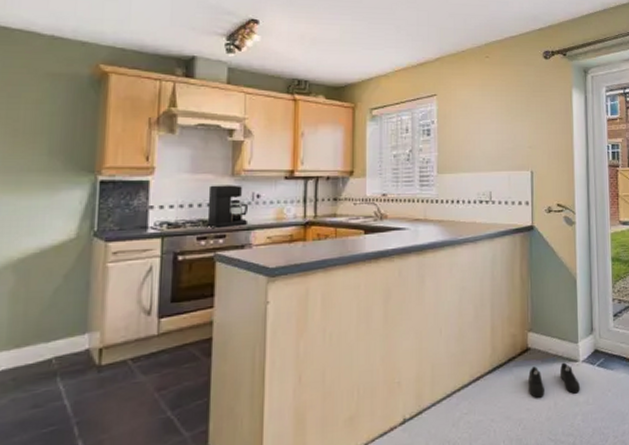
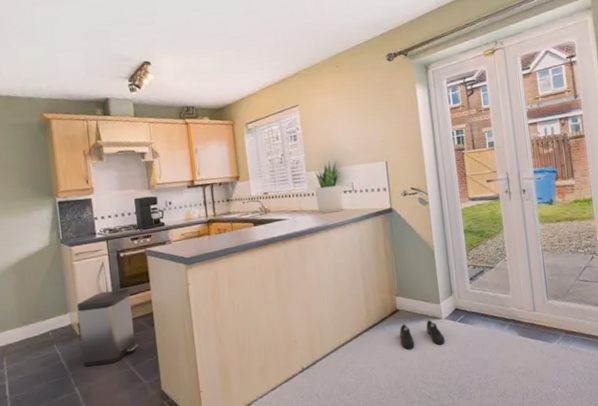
pedal bin: none [97,304,184,411] -> present [77,289,139,367]
planter: none [445,163,477,226] -> present [314,161,343,214]

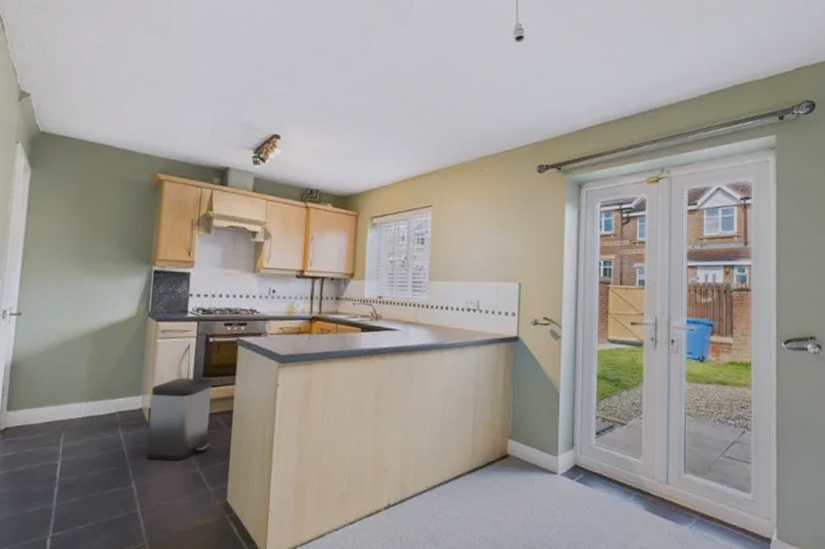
coffee maker: present [133,196,165,231] -> none [232,279,265,318]
planter: present [314,161,343,214] -> none [435,272,466,331]
shoe: present [399,320,445,349] -> none [506,473,557,505]

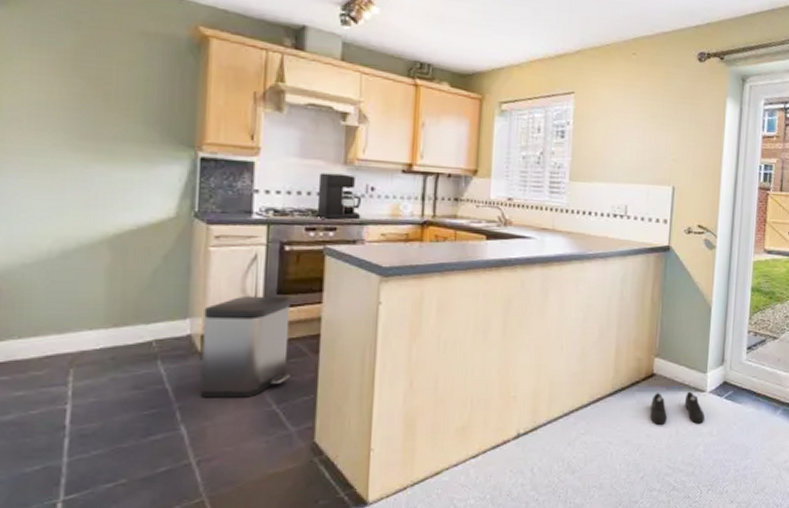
coffee maker: none [232,279,265,318] -> present [316,172,361,221]
shoe: none [506,473,557,505] -> present [650,391,705,425]

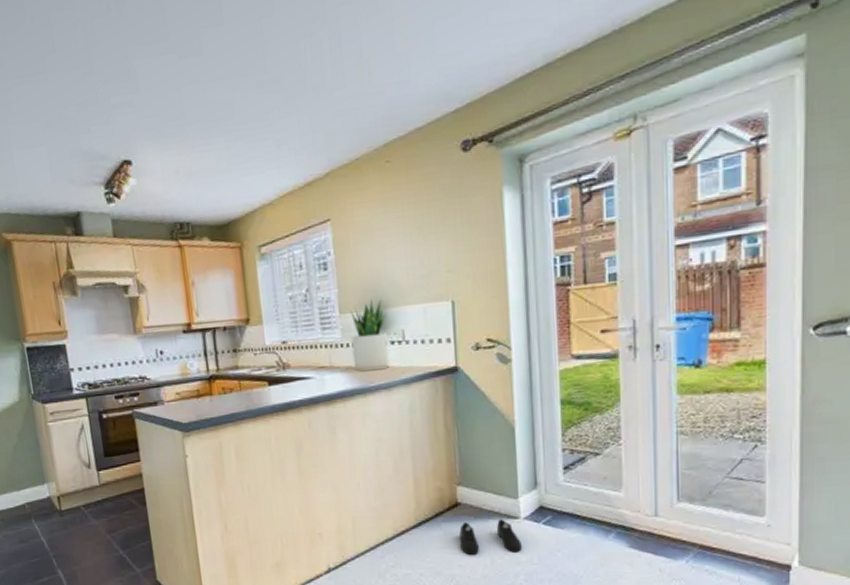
pedal bin: present [200,295,291,398] -> none [55,458,128,548]
coffee maker: present [316,172,361,221] -> none [116,342,156,387]
planter: none [575,172,613,240] -> present [350,299,389,372]

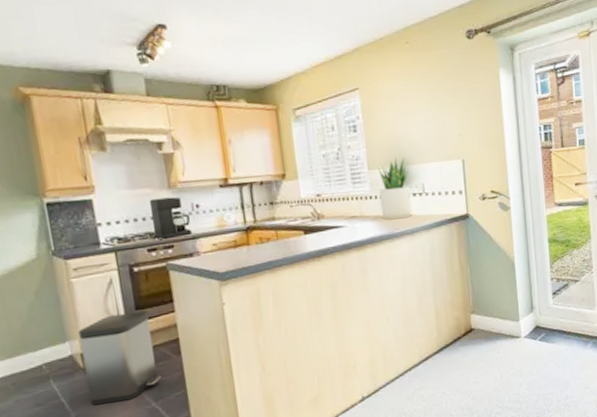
pedal bin: none [55,458,128,548] -> present [78,311,162,406]
coffee maker: none [116,342,156,387] -> present [149,196,192,240]
shoe: present [459,519,522,555] -> none [474,339,524,372]

